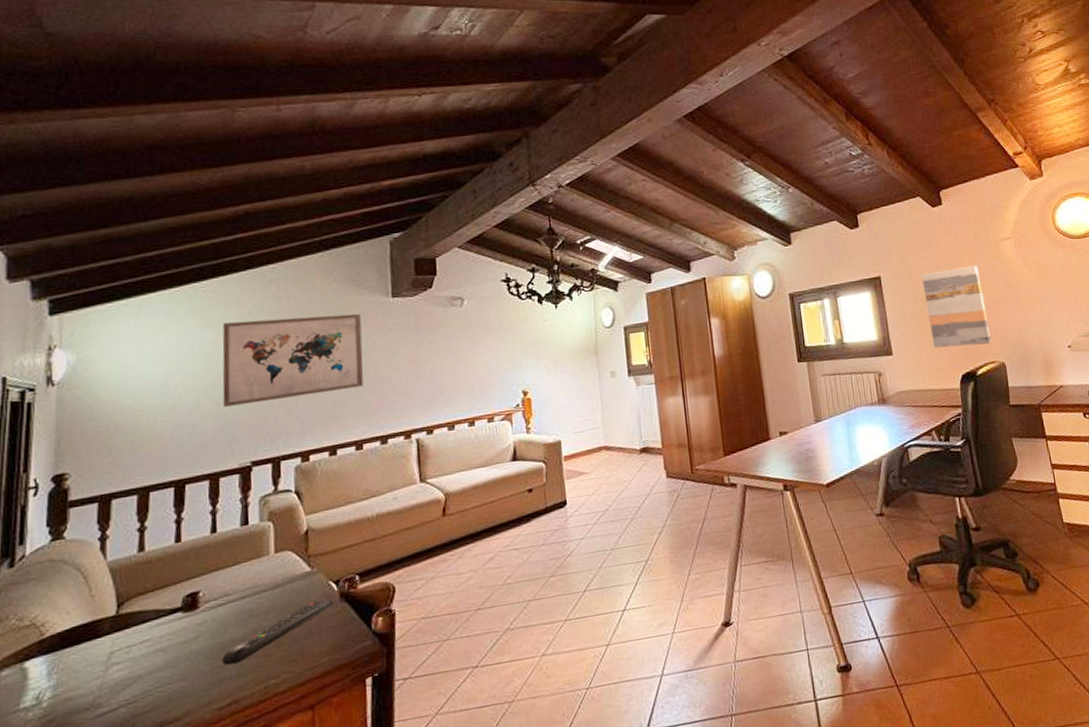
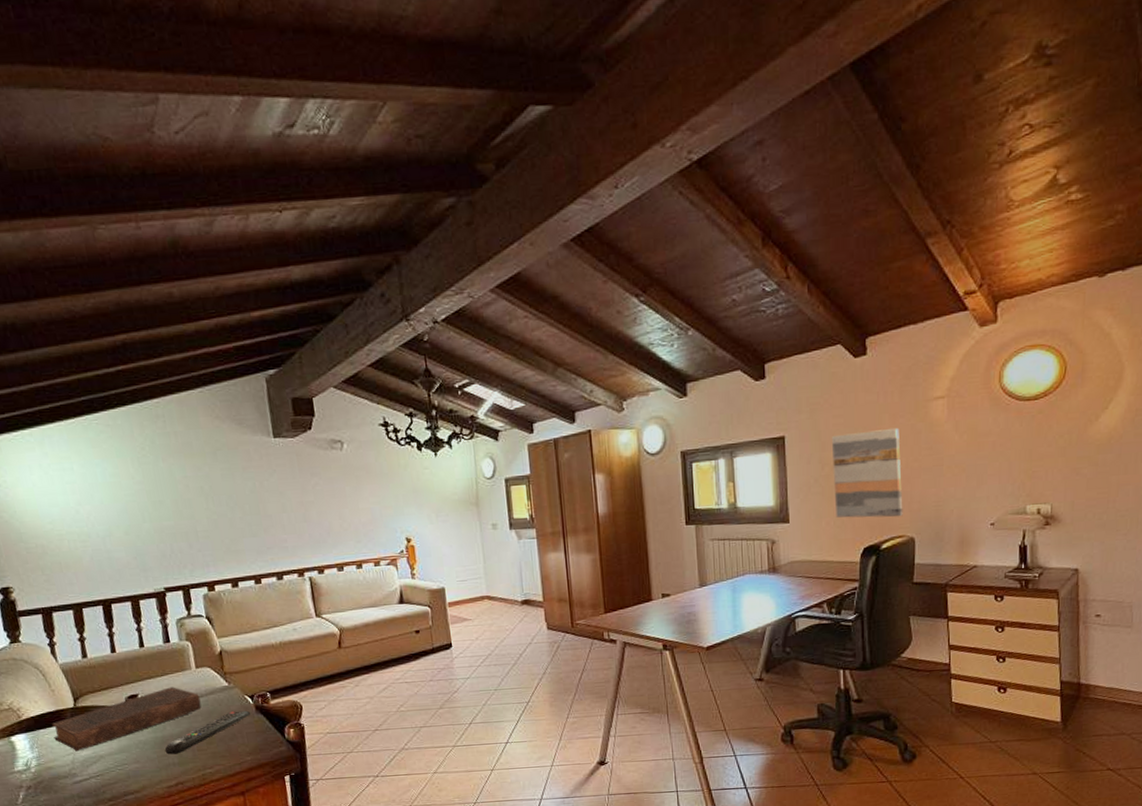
book: none [82,578,275,673] -> present [52,687,202,751]
wall art: present [222,314,364,407] -> none [119,452,256,537]

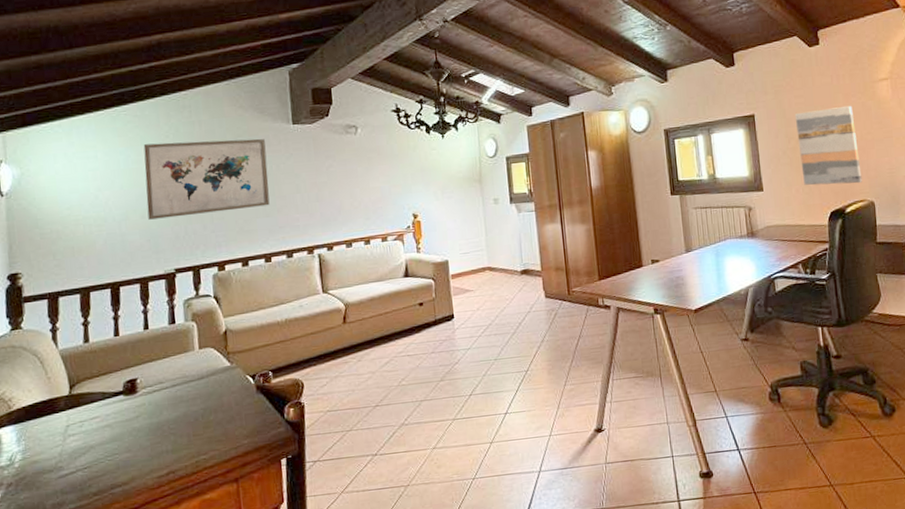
book: present [52,687,202,751] -> none [43,369,201,442]
wall art: none [119,452,256,537] -> present [143,138,270,220]
remote control: present [165,710,251,755] -> none [159,391,252,442]

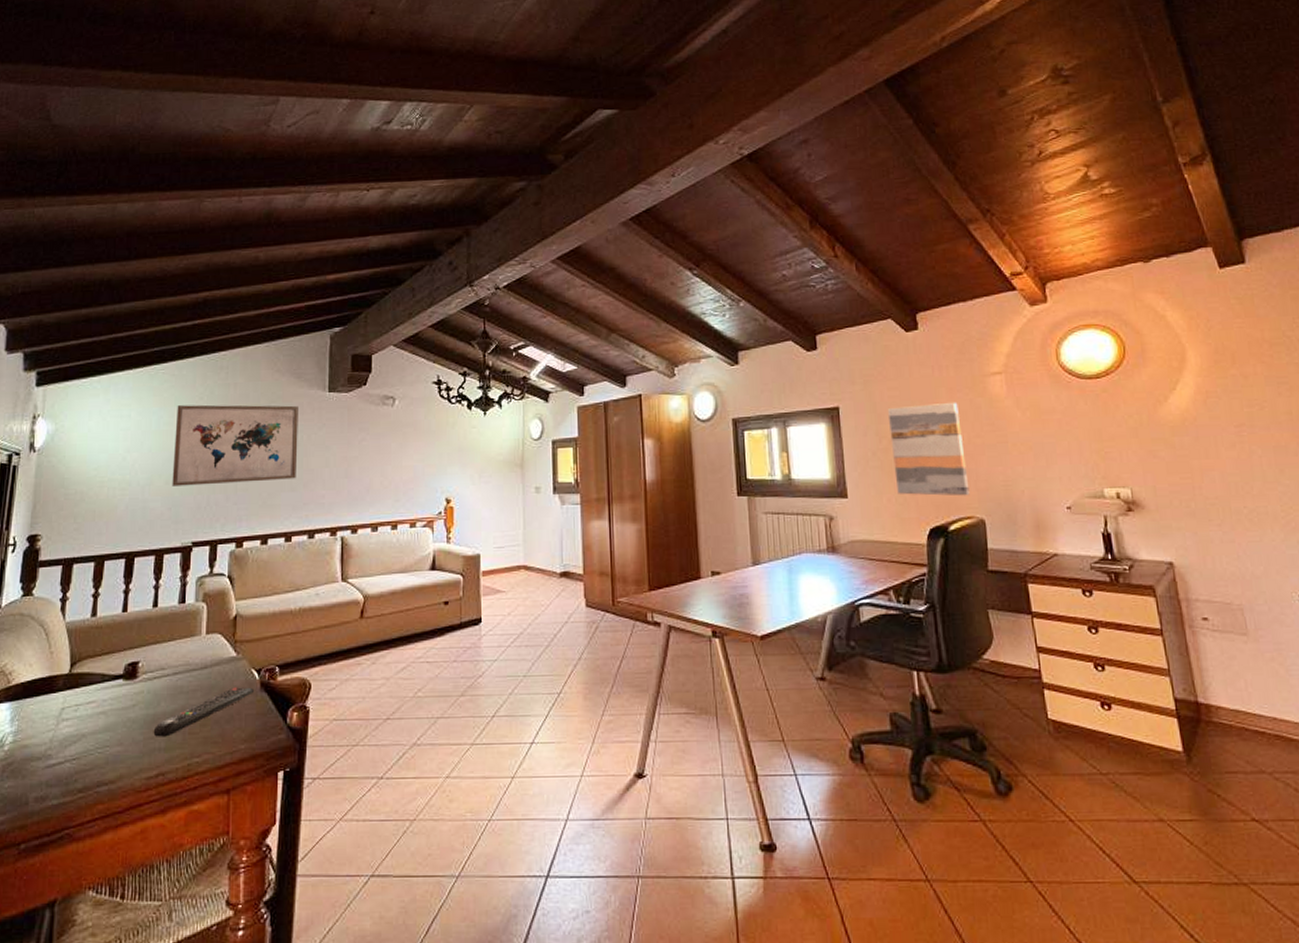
remote control: none [159,391,252,442] -> present [153,687,255,737]

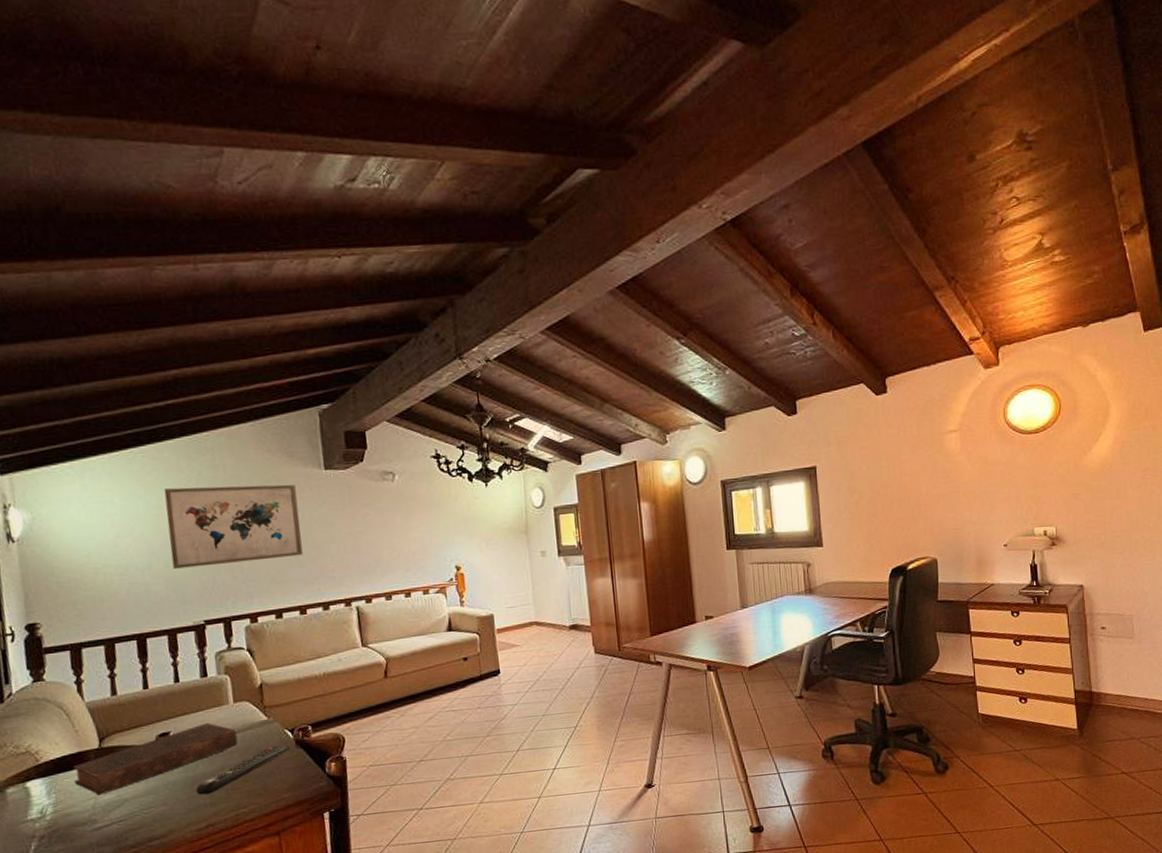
book: none [39,655,204,727] -> present [73,723,238,796]
wall art: present [887,402,970,496] -> none [858,458,926,542]

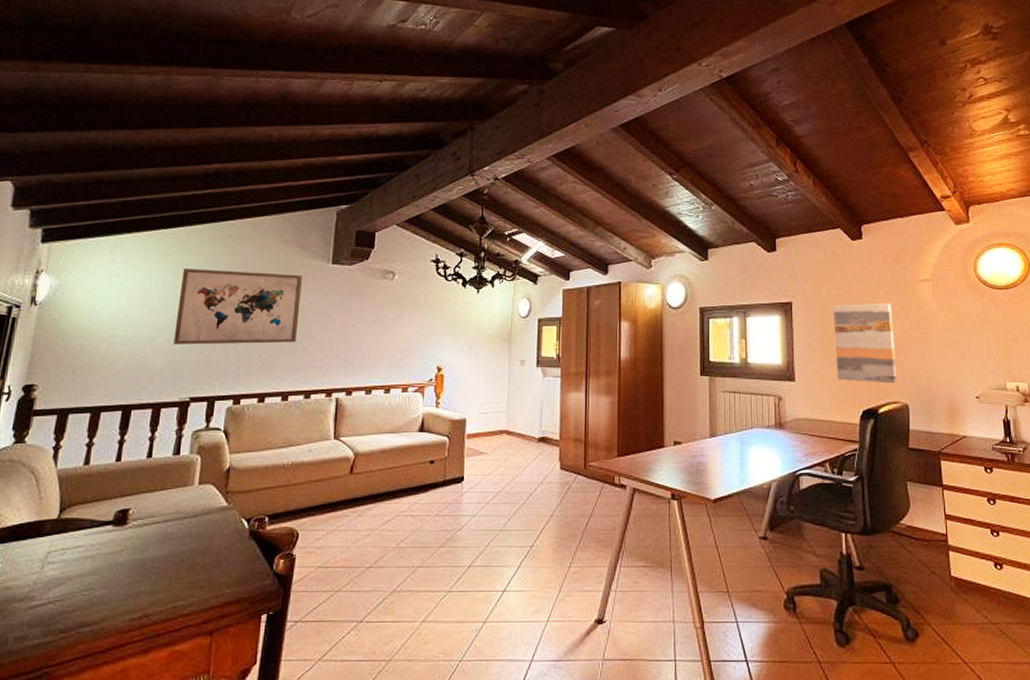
book: present [73,723,238,796] -> none [24,503,194,570]
remote control: present [196,745,291,795] -> none [139,535,244,581]
wall art: none [858,458,926,542] -> present [832,303,897,384]

